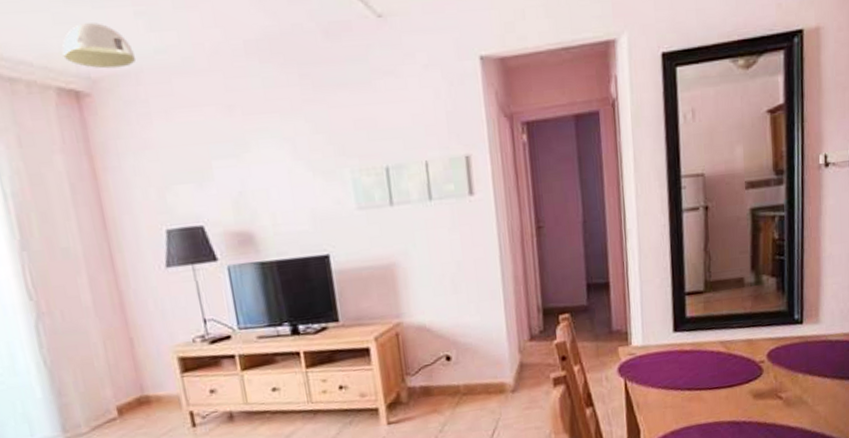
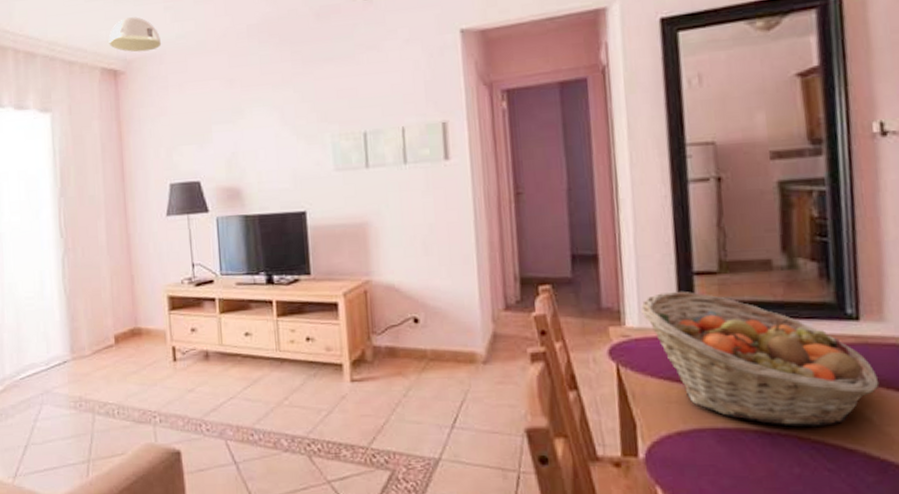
fruit basket: none [644,310,814,416] -> present [641,291,879,427]

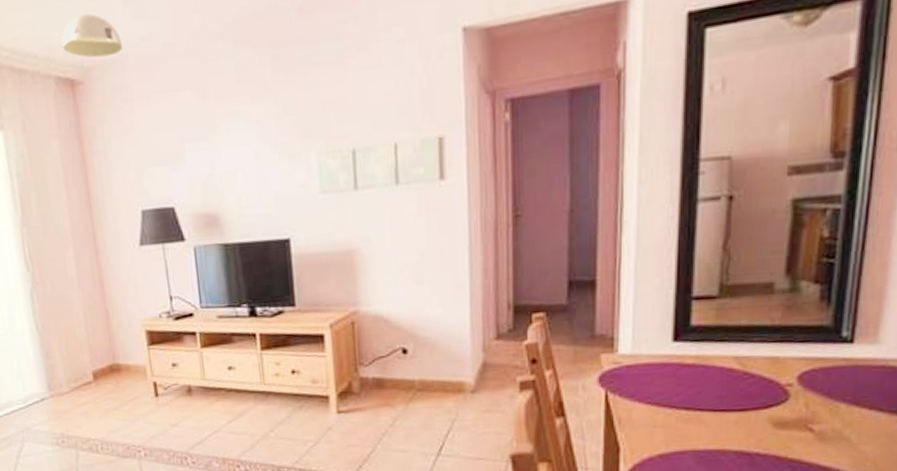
fruit basket: present [641,291,879,427] -> none [636,316,863,447]

